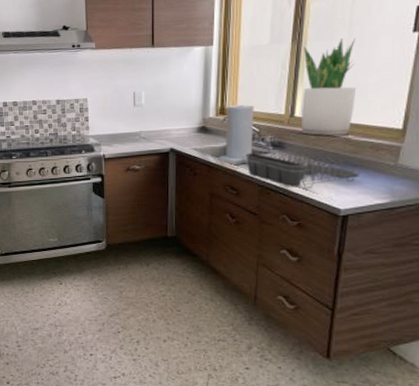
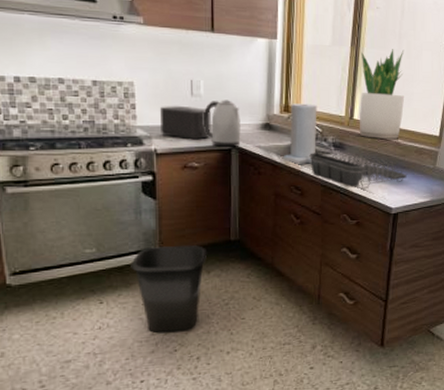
waste bin: none [83,238,146,316] -> present [130,245,207,334]
toaster: none [107,115,151,145] -> present [159,105,211,140]
kettle: none [145,107,178,151] -> present [204,100,241,147]

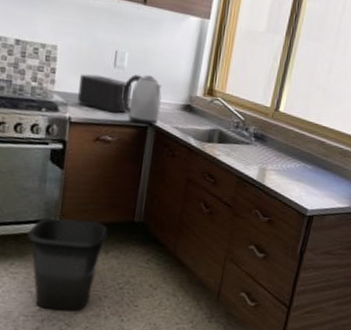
paper towel: present [283,103,317,165] -> none [200,87,243,153]
dish rack: present [309,153,408,188] -> none [227,141,329,186]
planter: present [360,49,405,139] -> none [283,43,341,138]

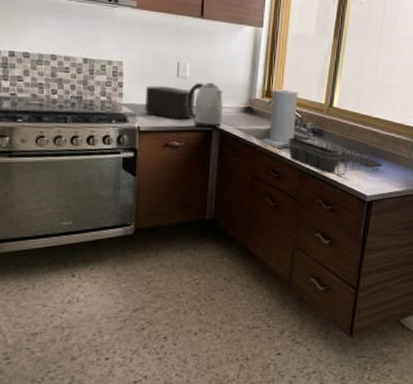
waste bin: present [27,218,108,311] -> none [105,222,181,310]
paper towel: none [200,87,243,153] -> present [262,89,298,149]
dish rack: none [227,141,329,186] -> present [288,137,384,175]

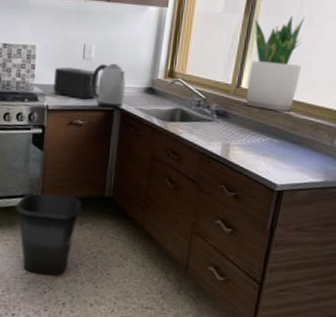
waste bin: none [105,222,181,310] -> present [15,193,82,276]
paper towel: present [262,89,298,149] -> none [162,69,203,131]
dish rack: present [288,137,384,175] -> none [190,119,299,161]
planter: none [338,42,385,128] -> present [246,16,306,111]

